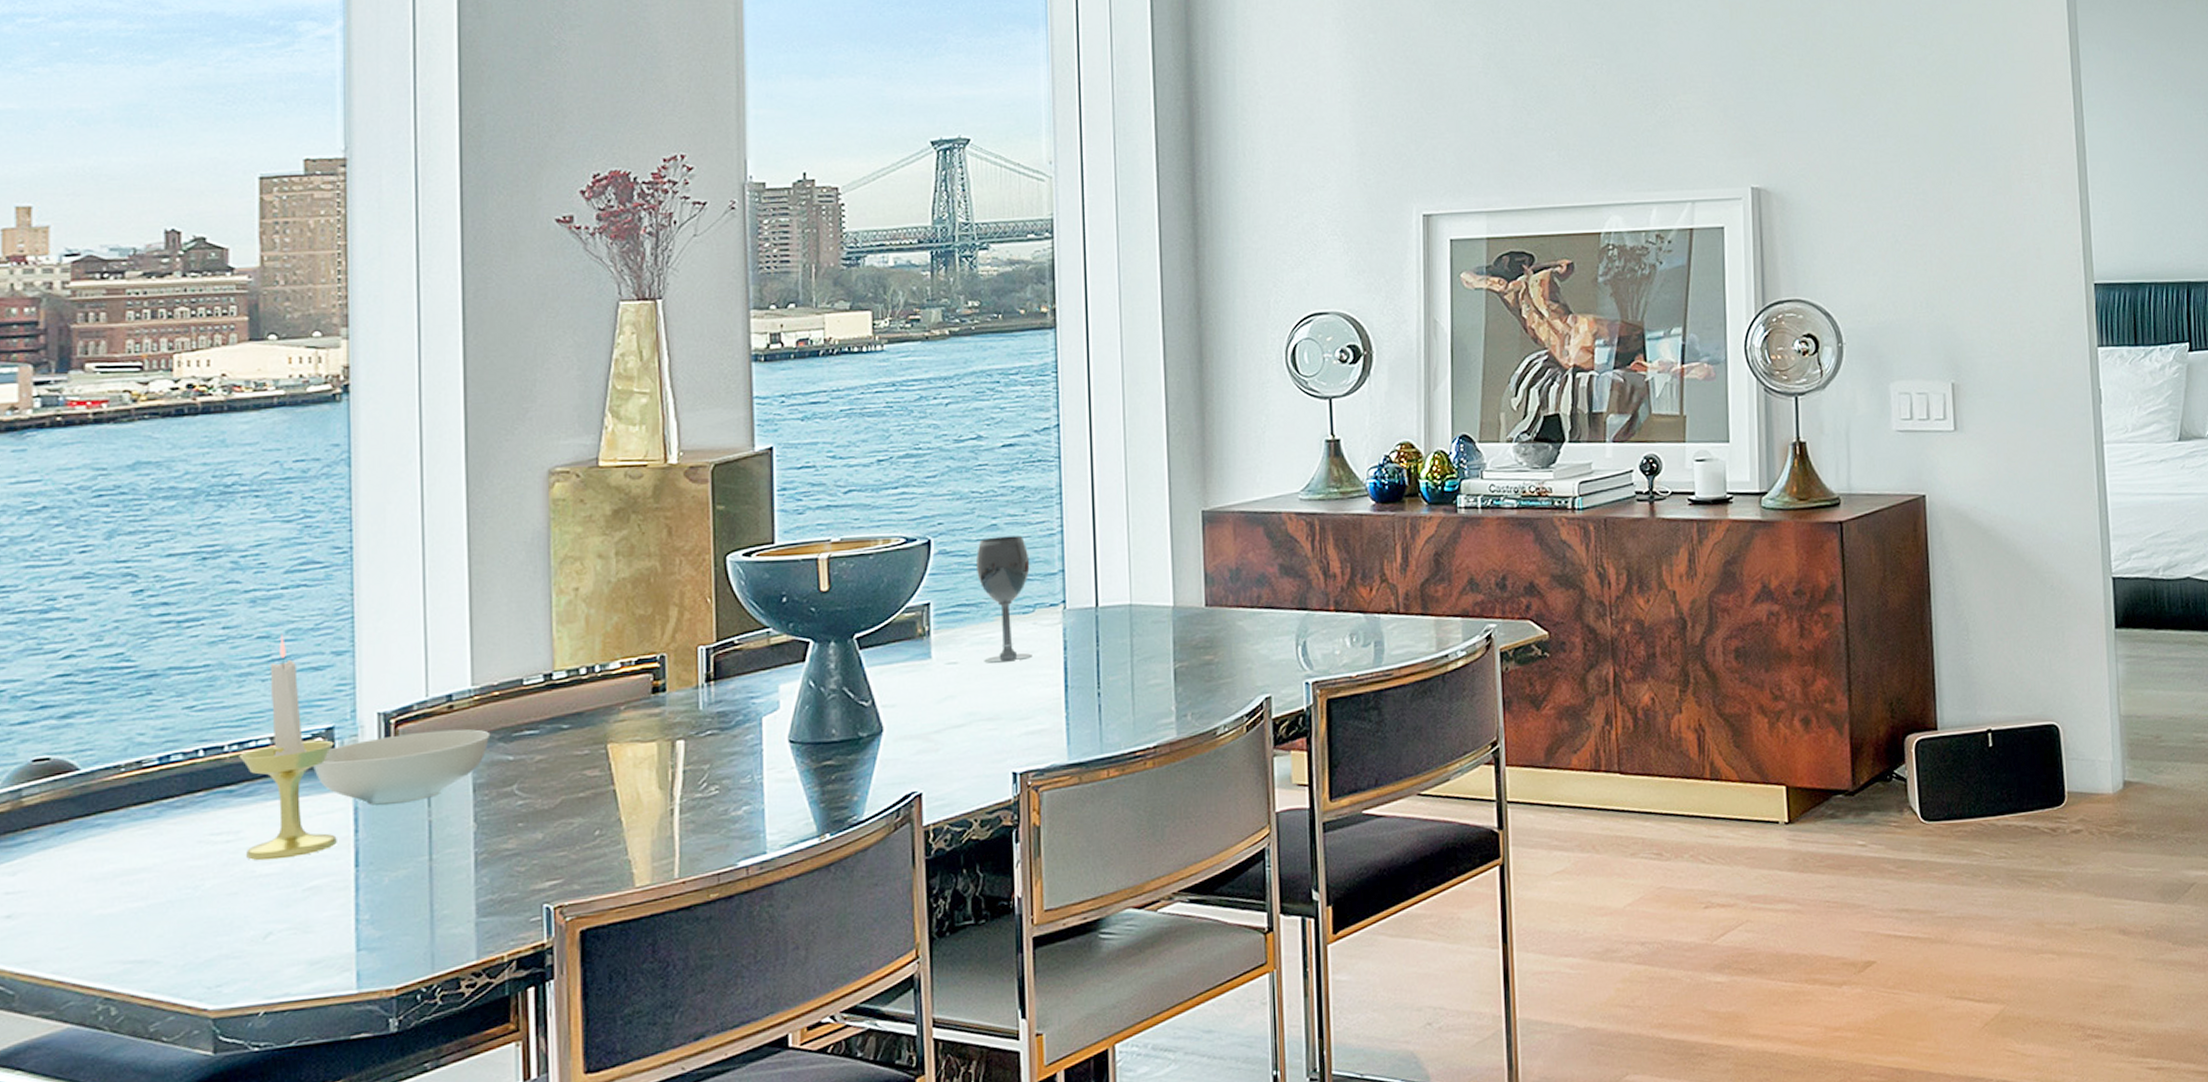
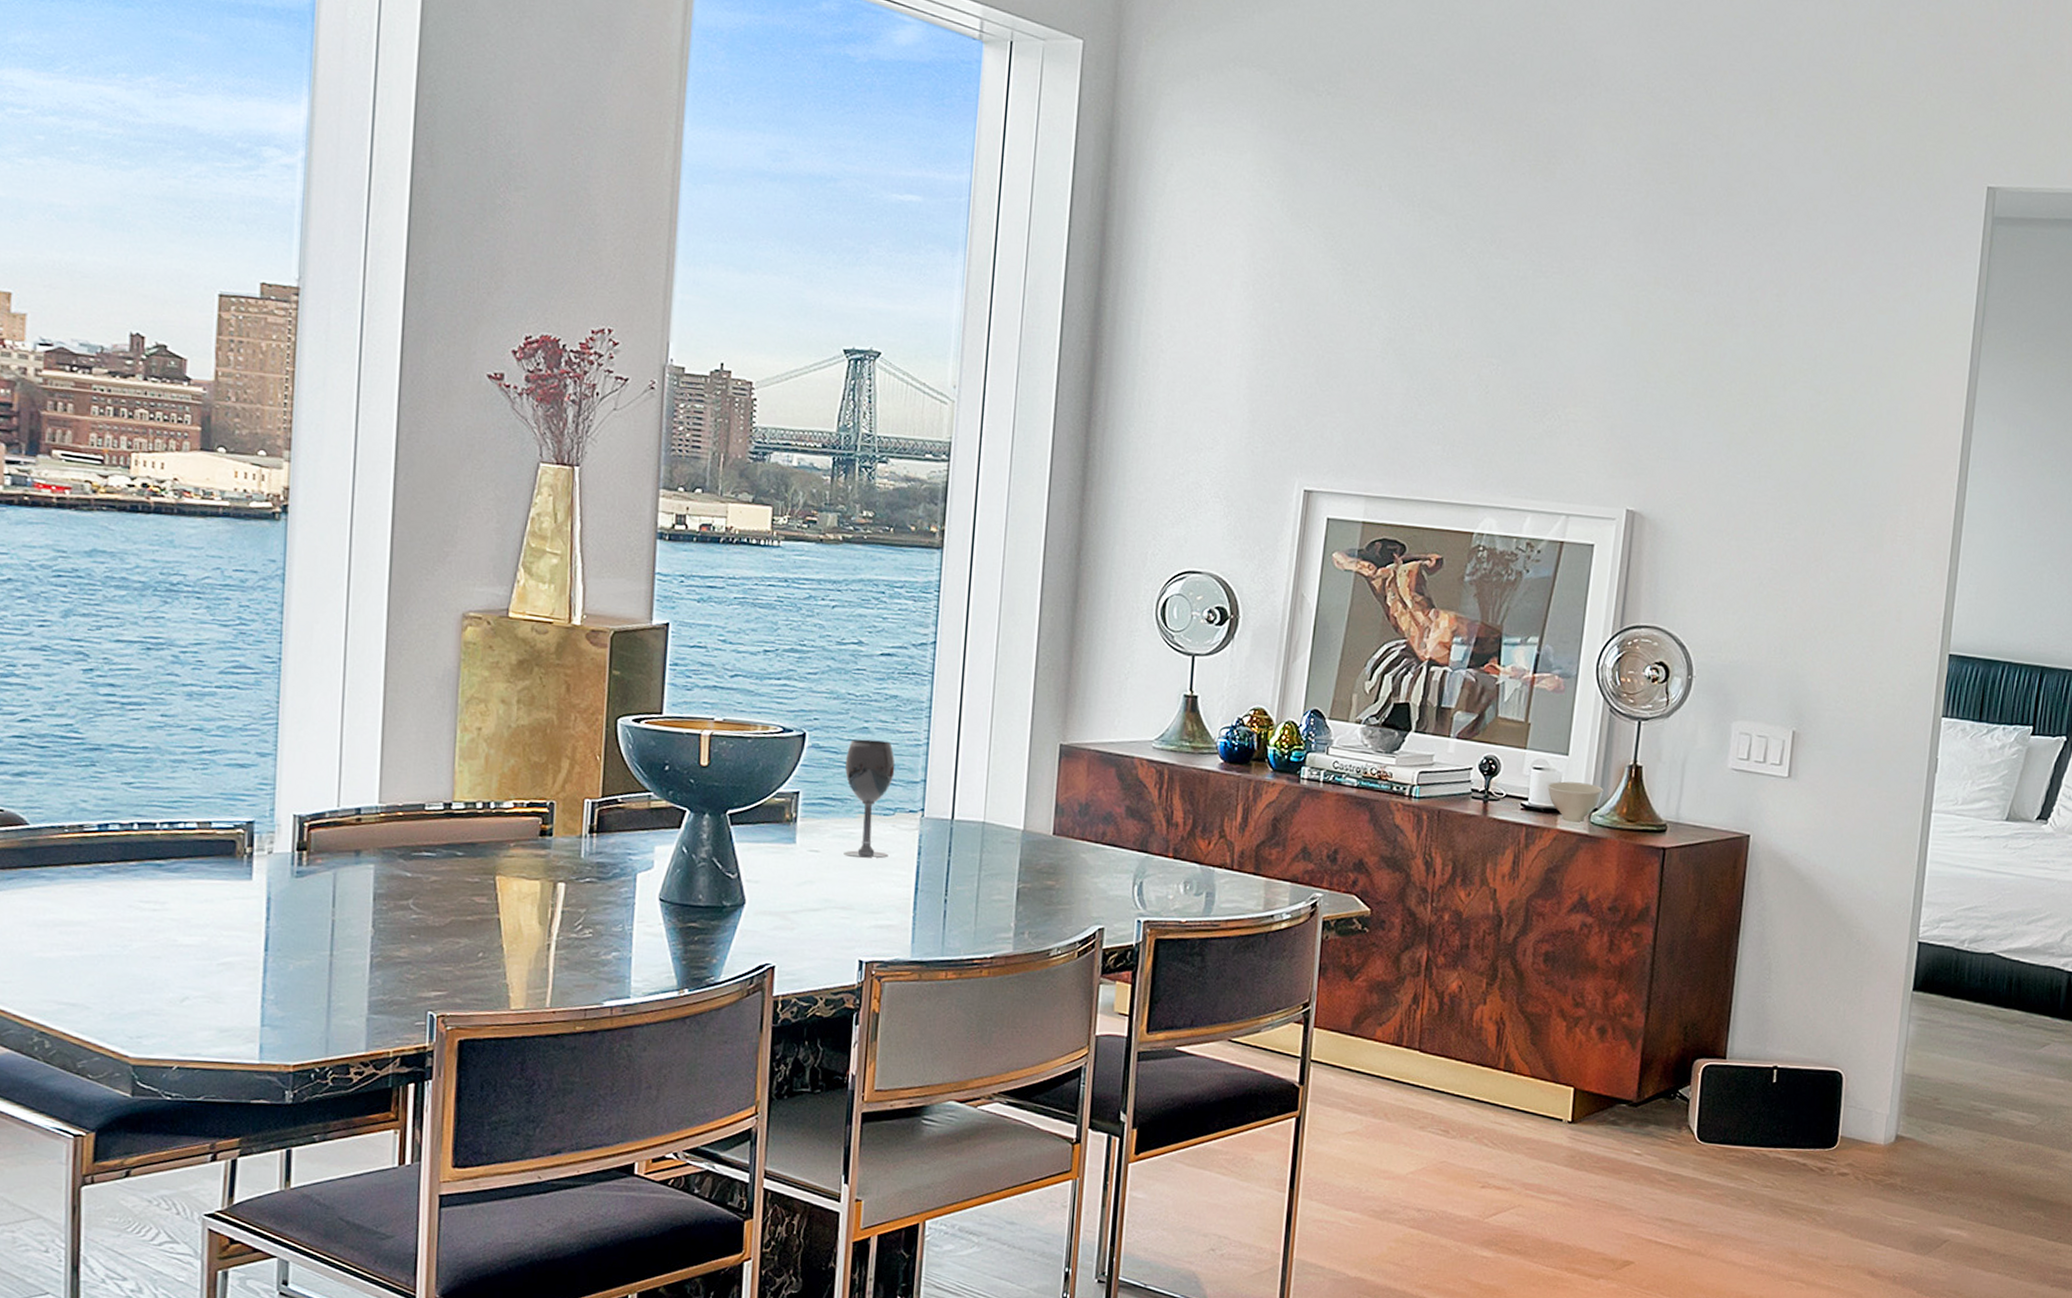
candlestick: present [239,633,337,861] -> none [169,728,253,934]
bowl: present [313,729,491,806] -> none [233,837,393,901]
bowl: none [1713,467,1771,510] -> present [1547,781,1604,822]

